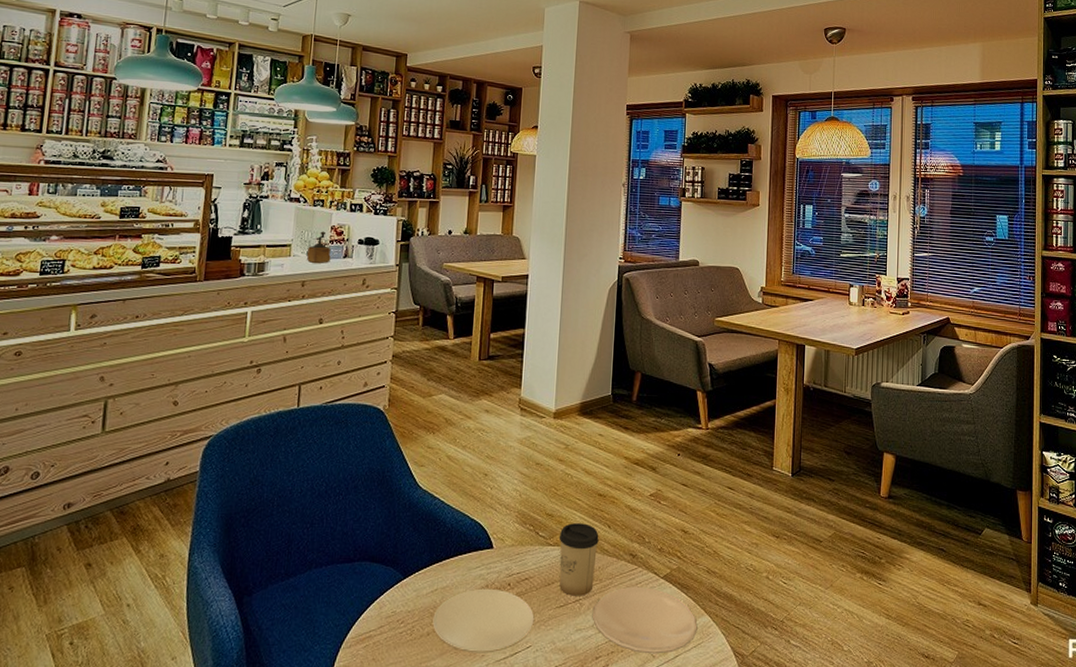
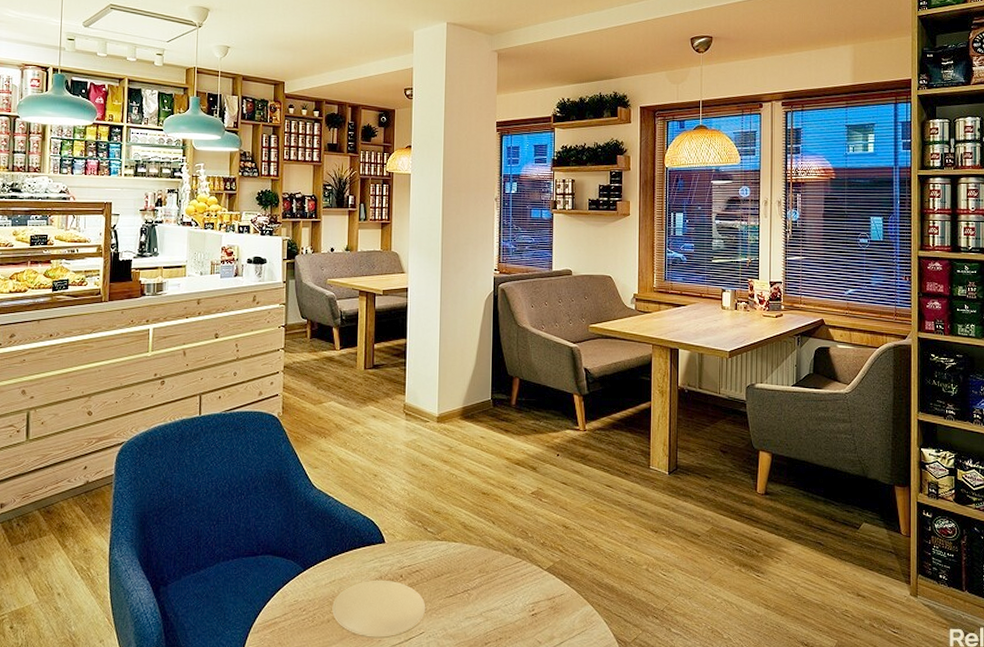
coffee grinder: present [307,231,331,263] -> none [201,252,223,282]
cup: present [559,523,599,596] -> none [446,520,484,587]
saucer: present [592,586,698,654] -> none [480,578,581,641]

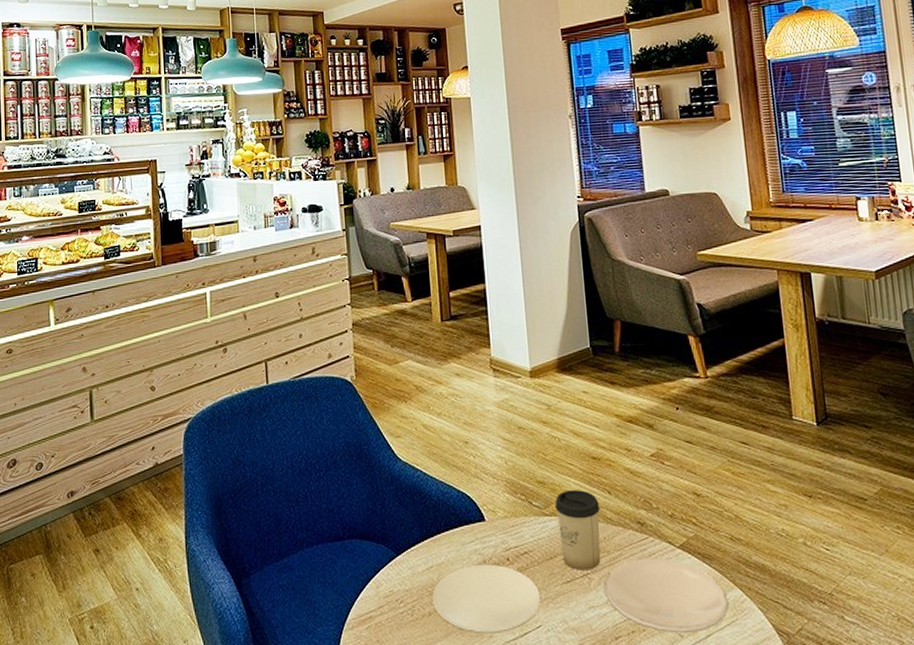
cup: none [446,520,484,587] -> present [554,490,601,570]
saucer: none [480,578,581,641] -> present [603,558,729,633]

